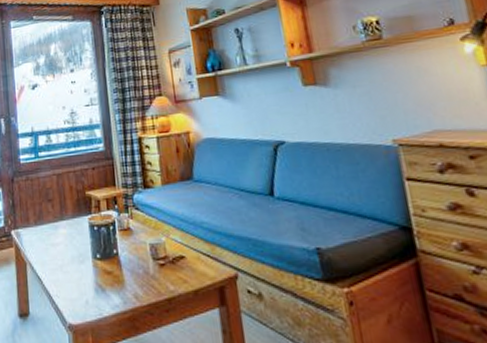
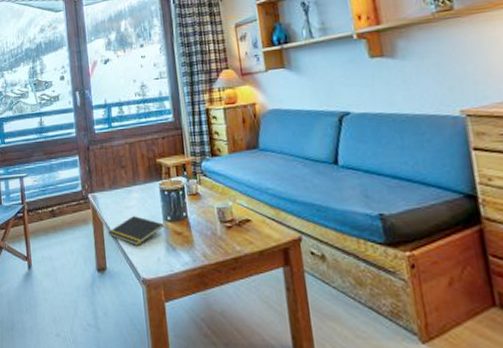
notepad: none [31,254,94,287] -> present [107,216,165,245]

